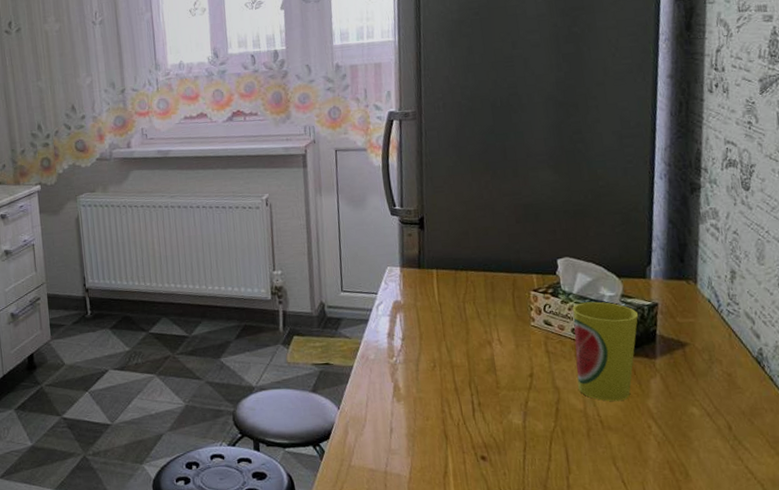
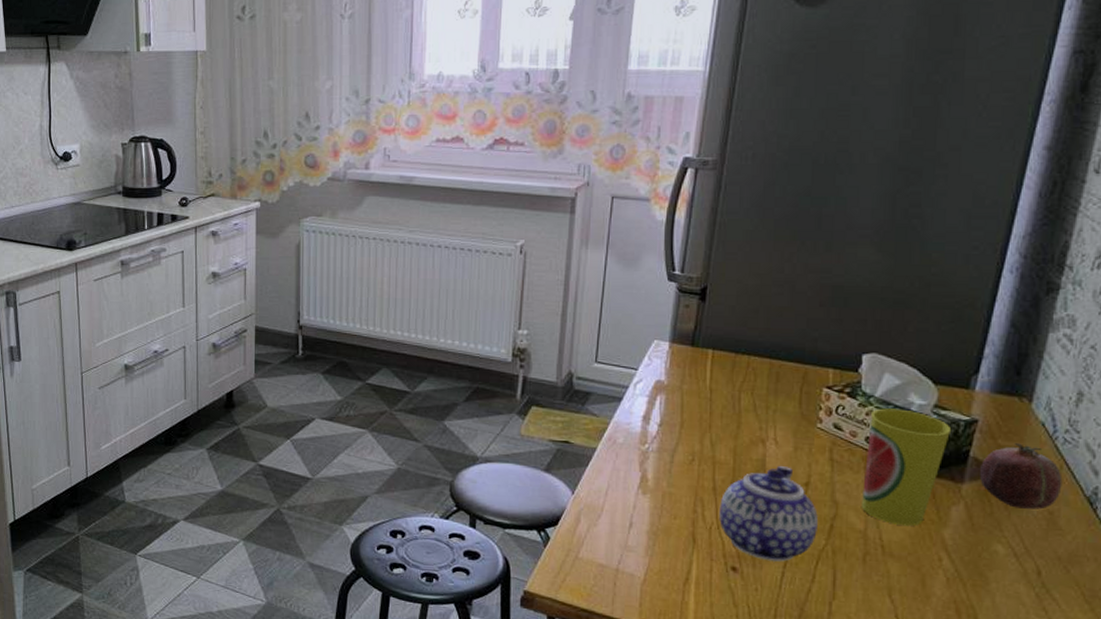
teapot: none [462,361,547,447] -> present [719,465,818,562]
fruit: none [667,319,734,375] -> present [980,443,1063,510]

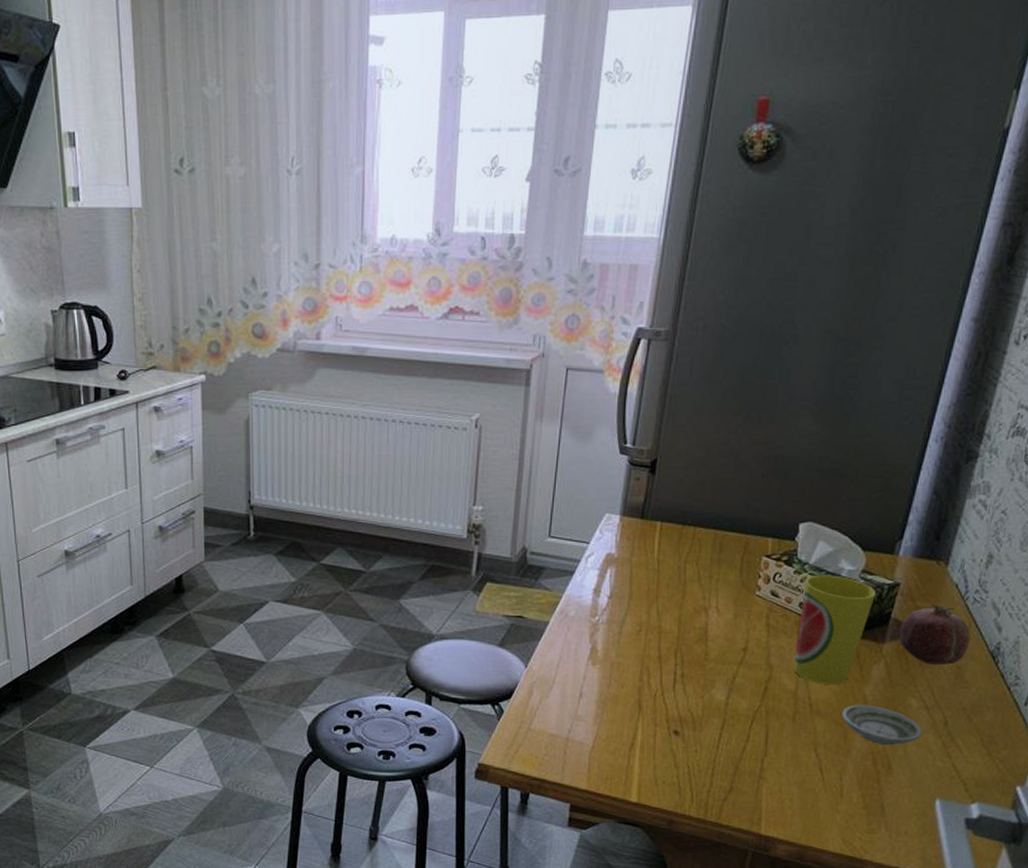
teapot: present [719,465,818,562] -> none [663,632,754,724]
saucer: none [918,548,1011,595] -> present [842,704,922,746]

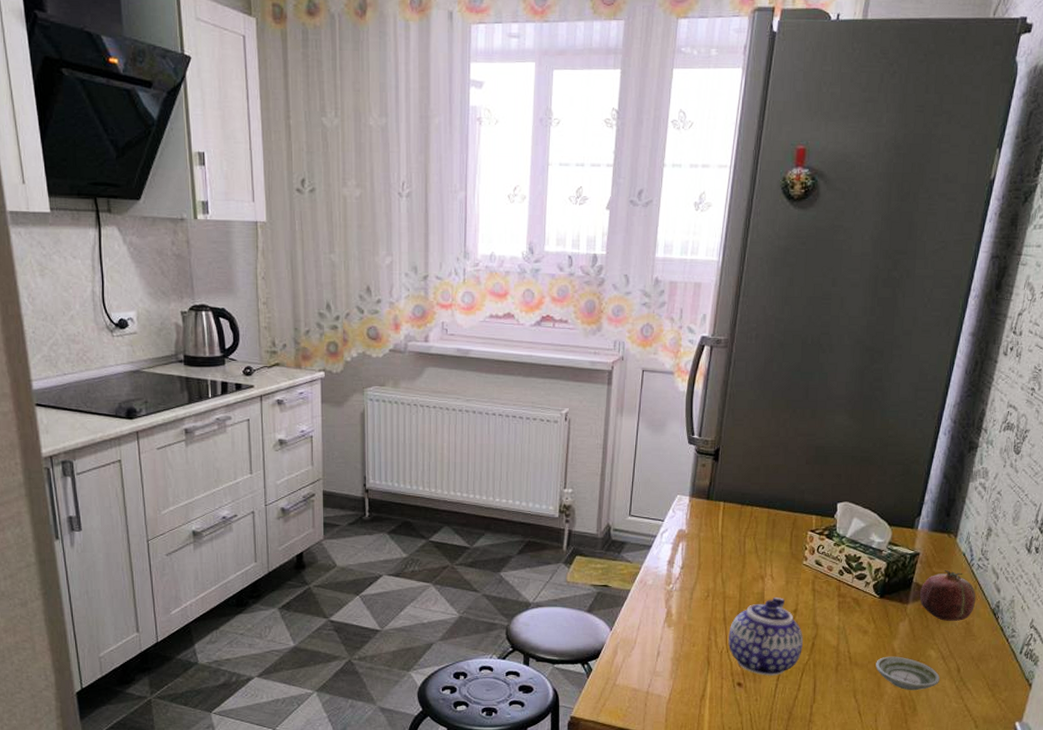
teapot: none [663,632,754,724] -> present [728,596,803,676]
cup: present [794,575,877,685] -> none [835,546,901,640]

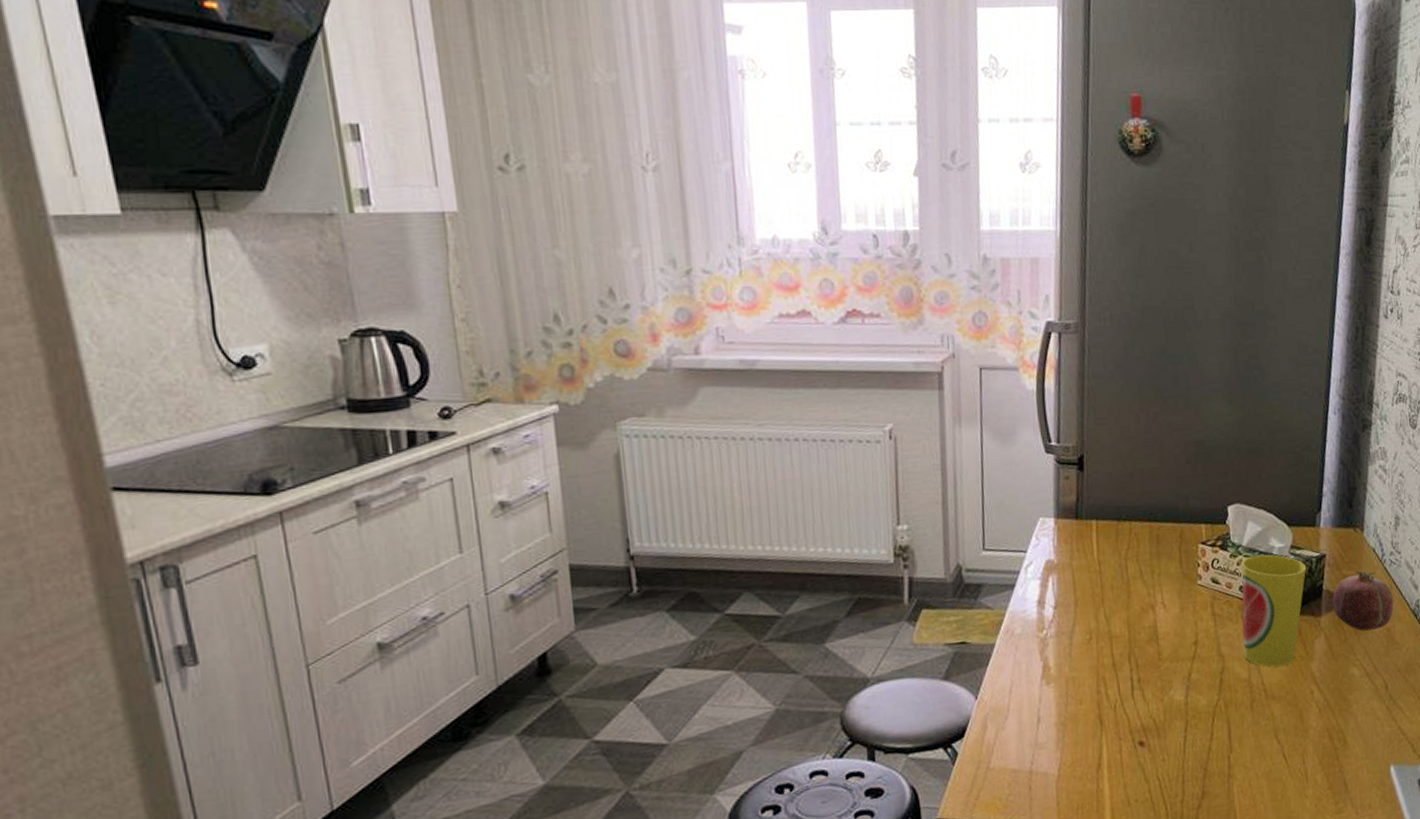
teapot: present [728,596,803,676] -> none [1121,628,1210,728]
cup: none [835,546,901,640] -> present [1241,554,1307,667]
saucer: present [875,656,940,691] -> none [1295,680,1367,720]

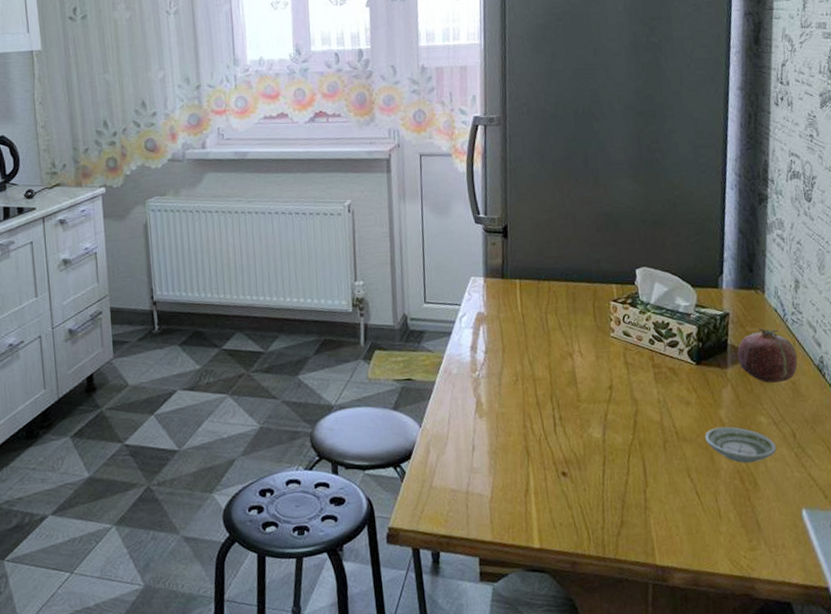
cup: present [1241,554,1307,667] -> none [650,311,712,412]
saucer: none [1295,680,1367,720] -> present [705,426,776,464]

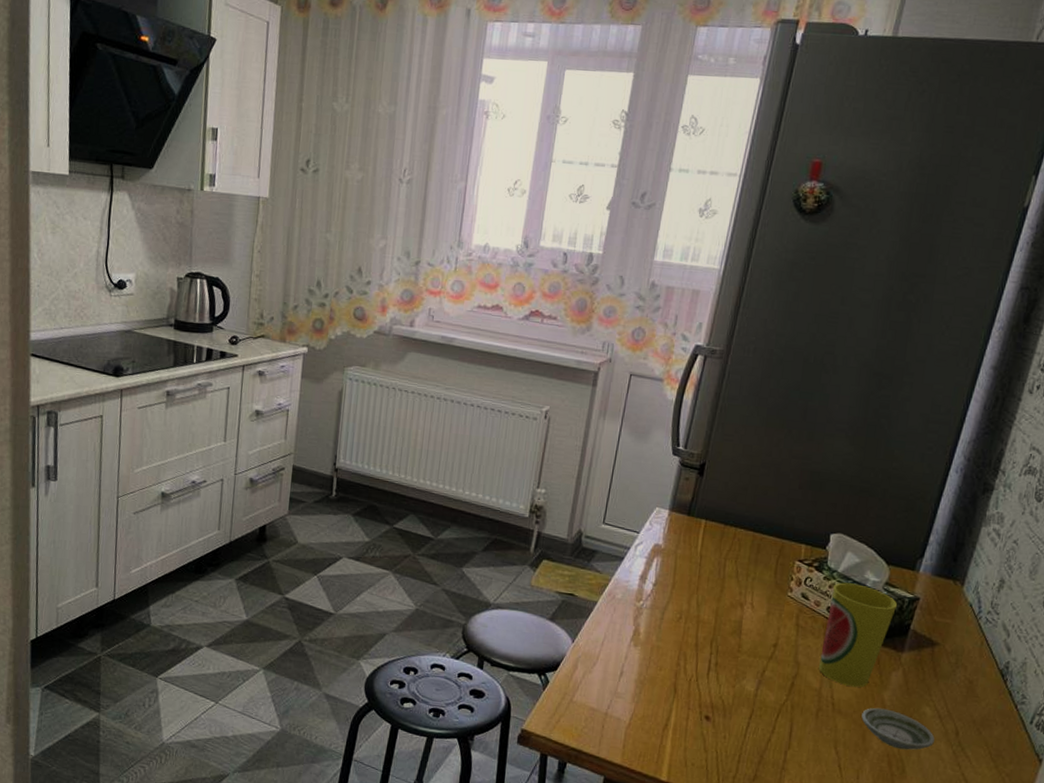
cup: none [650,311,712,412] -> present [819,582,898,687]
fruit: present [737,328,798,383] -> none [917,620,982,679]

